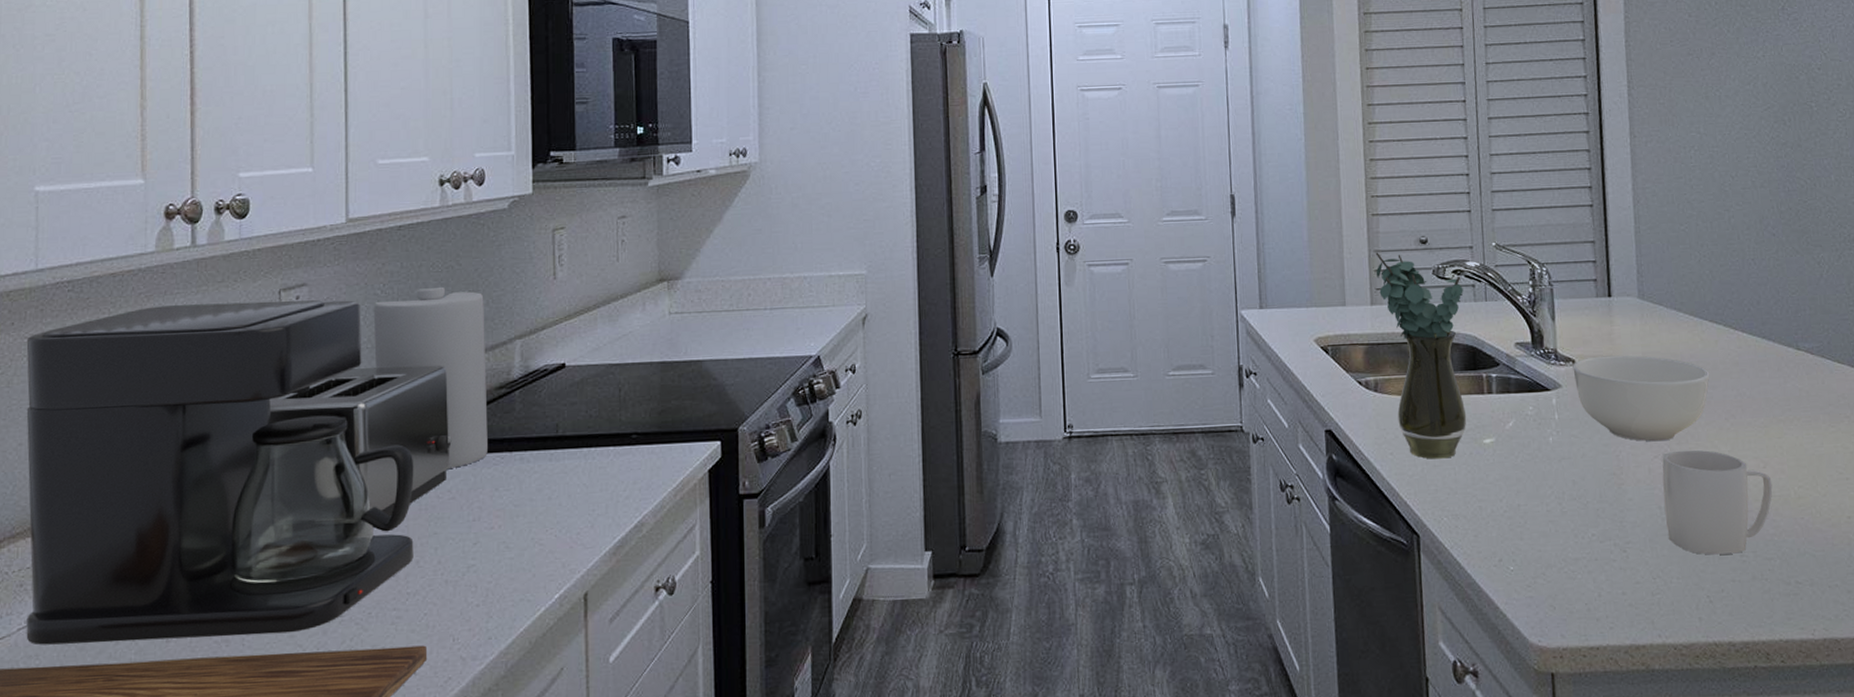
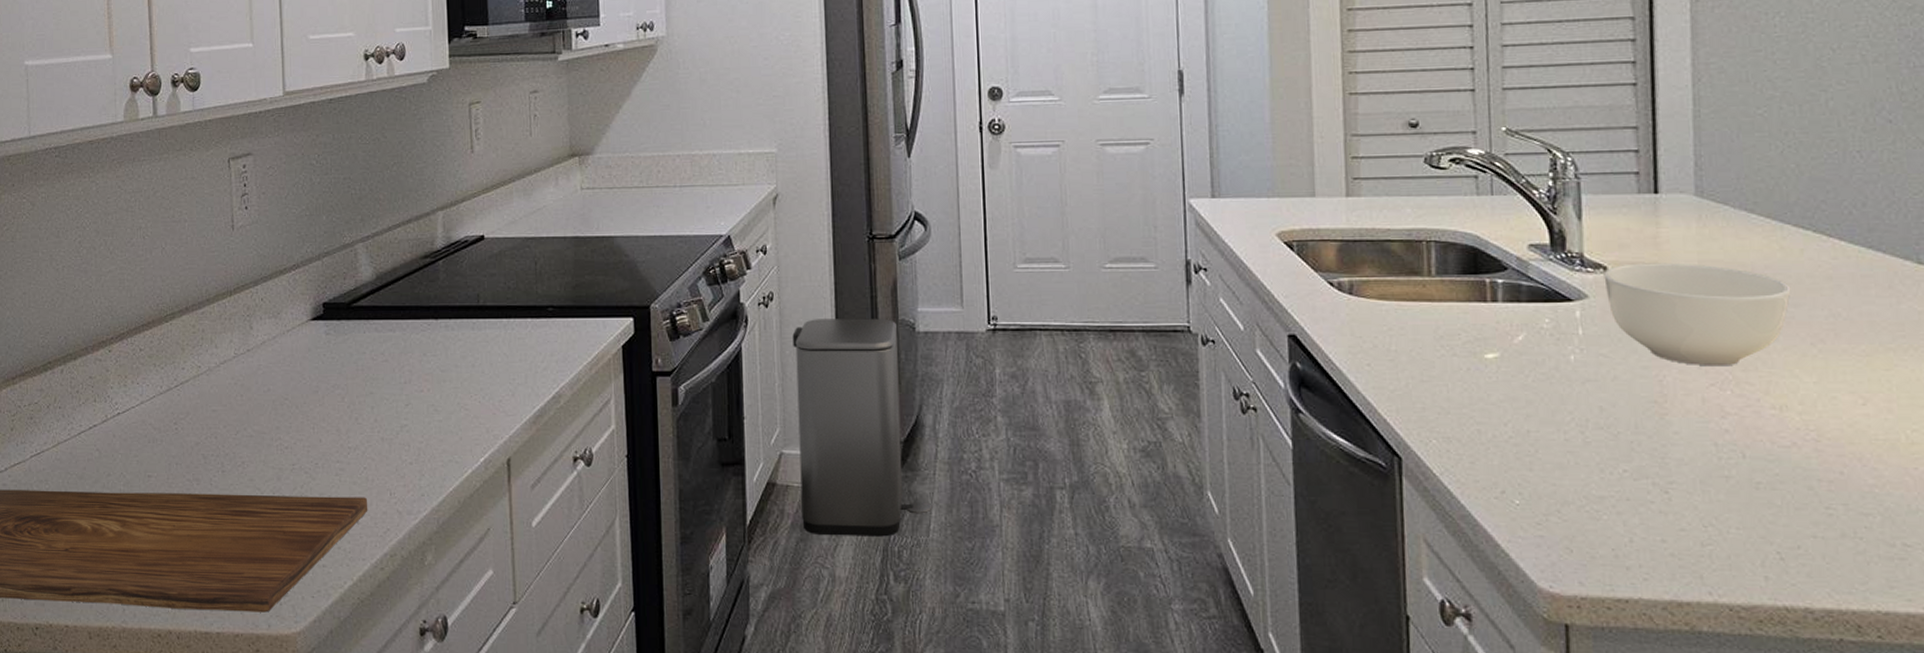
coffee maker: present [26,300,414,645] -> none [25,168,353,477]
toaster: present [269,364,452,527] -> none [224,233,383,384]
paper towel holder: present [373,286,488,470] -> none [310,158,416,333]
pedal bin: none [880,431,1013,647] -> present [792,318,933,537]
vase: present [1375,252,1467,459] -> none [1353,136,1464,373]
mug: present [1662,450,1773,555] -> none [1720,378,1875,505]

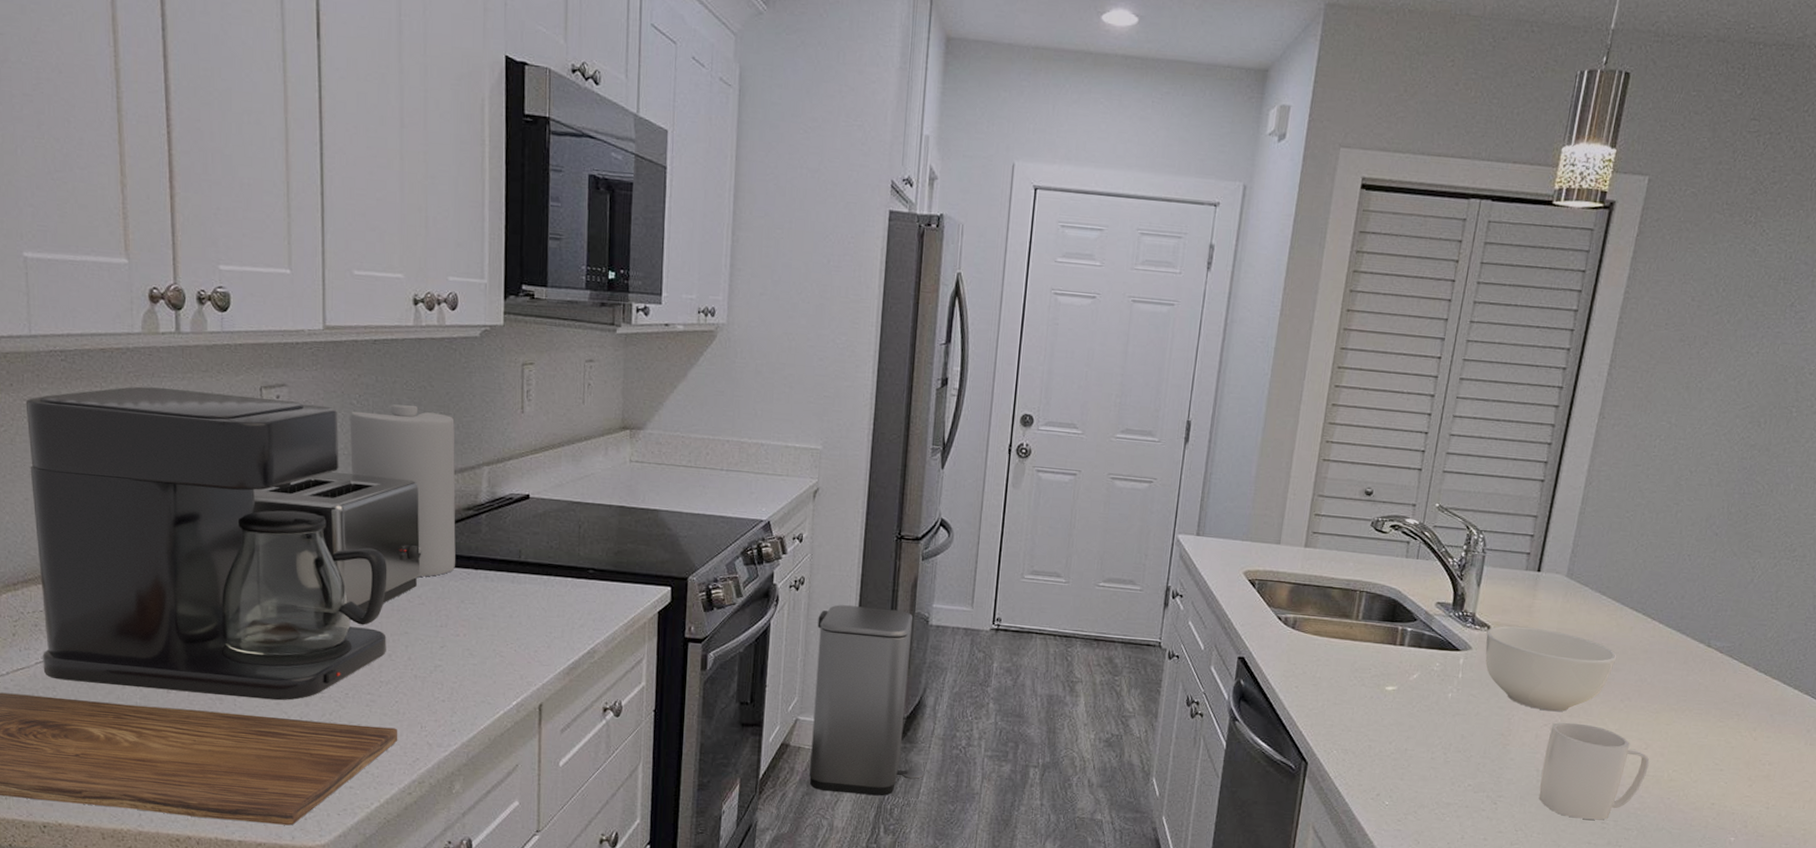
coffee maker: none [25,168,353,477] -> present [25,386,387,701]
toaster: none [224,233,383,384] -> present [253,471,422,619]
paper towel holder: none [310,158,416,333] -> present [350,404,456,578]
mug: none [1720,378,1875,505] -> present [1539,722,1650,820]

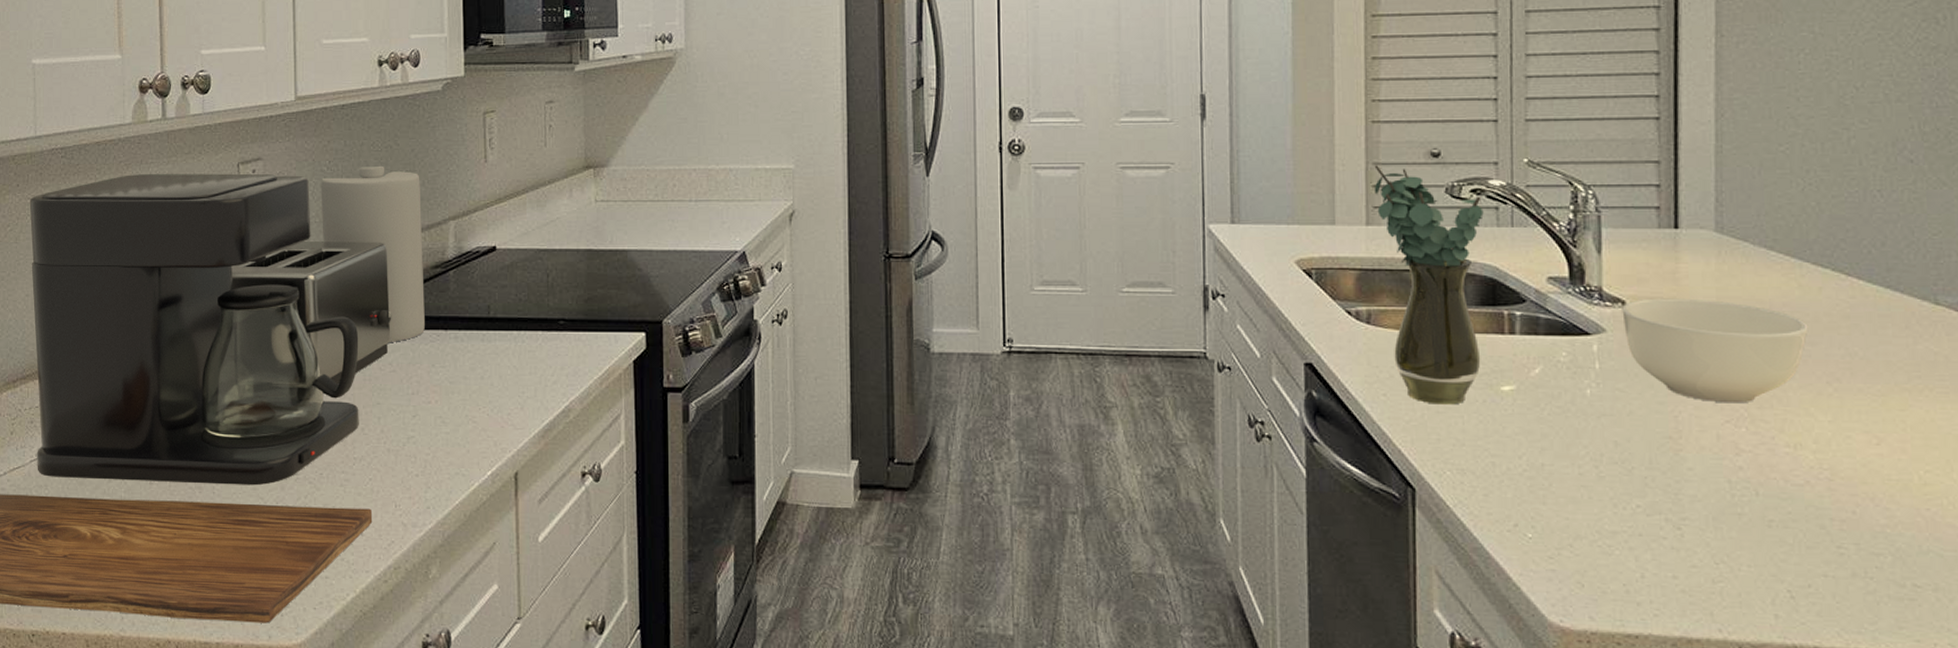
pedal bin: present [809,604,925,796] -> none [806,337,943,558]
vase: none [1308,497,1398,699] -> present [1373,165,1484,405]
mug: present [1539,722,1650,820] -> none [1734,416,1888,544]

